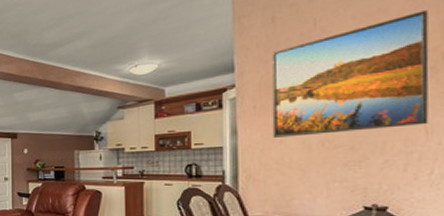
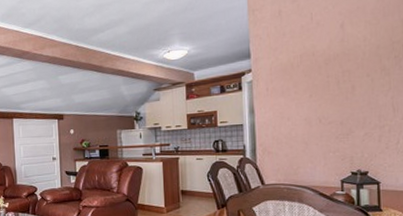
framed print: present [271,10,429,138] -> none [280,10,395,116]

